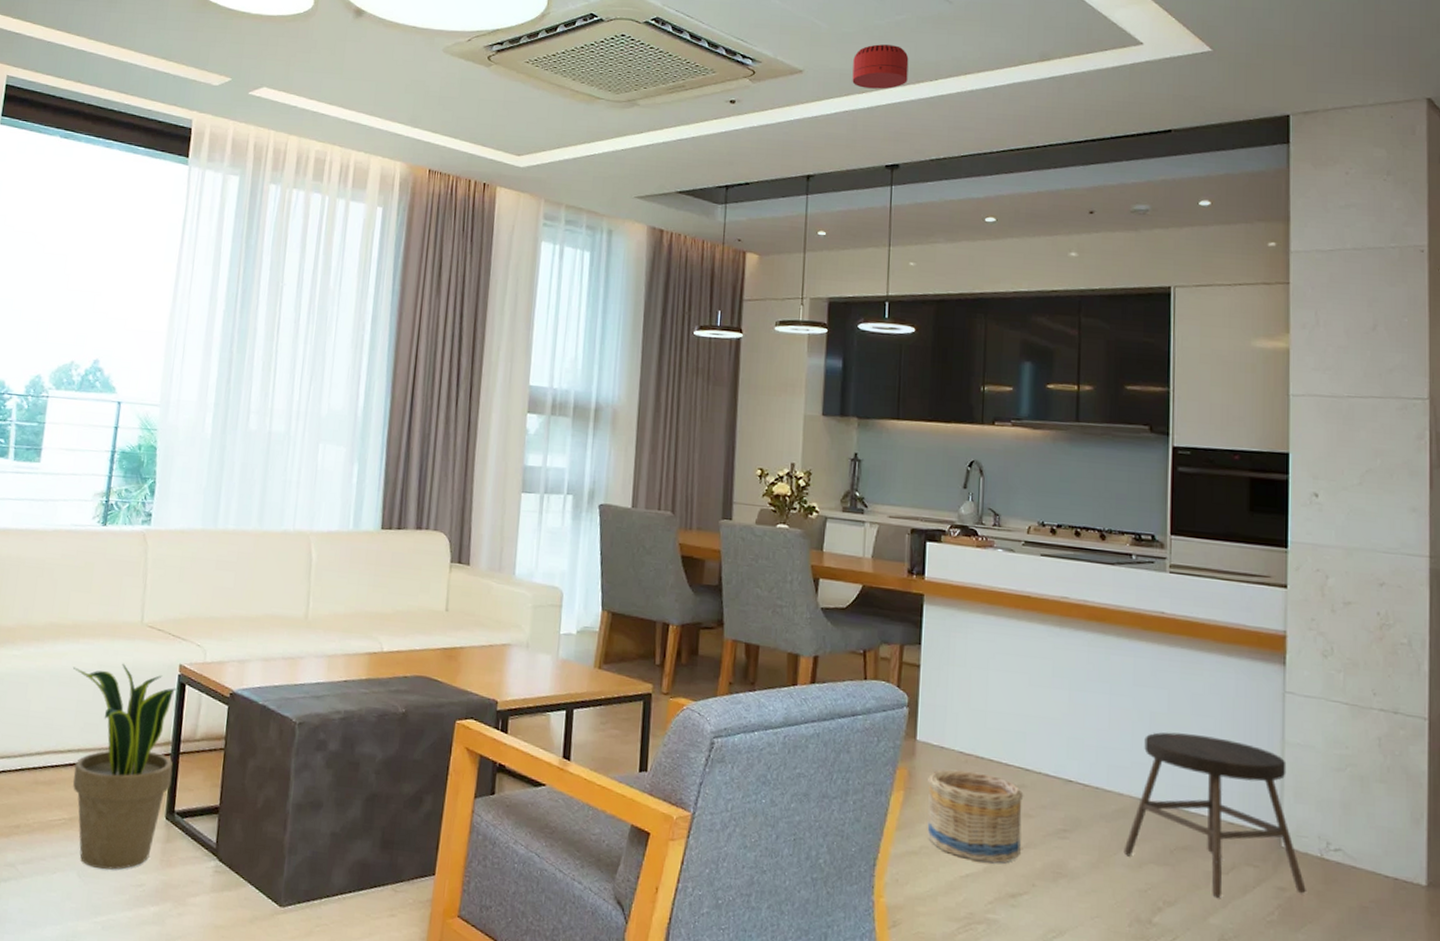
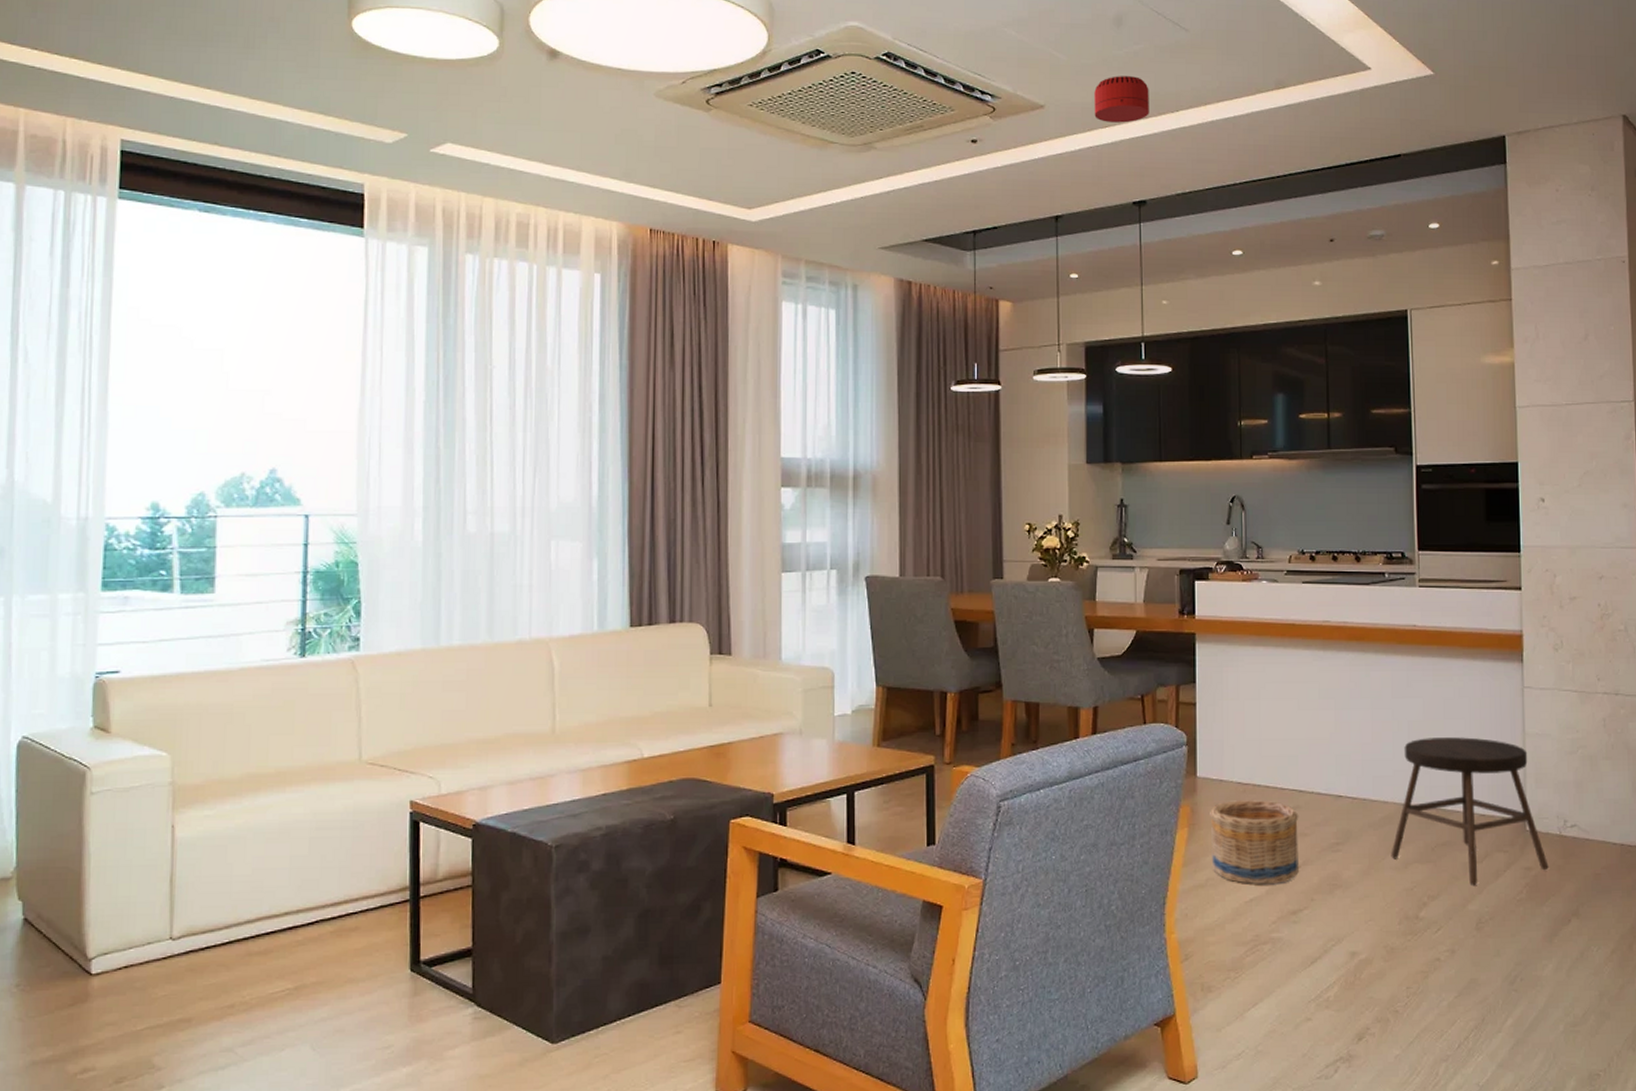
potted plant: present [73,663,176,870] -> none [282,808,414,1038]

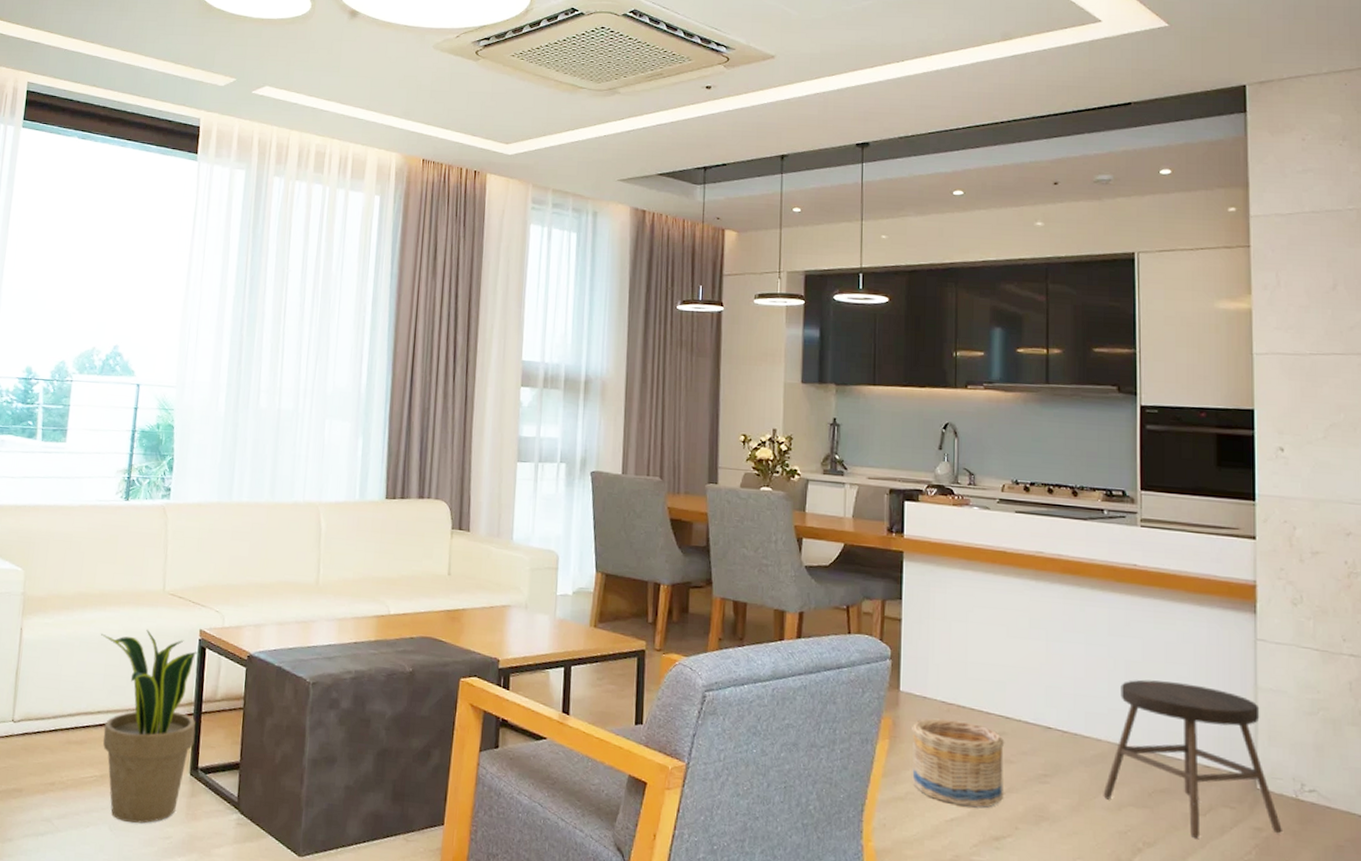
potted plant: none [282,808,414,1038] -> present [101,629,197,824]
smoke detector: present [1094,76,1149,123] -> none [822,29,876,72]

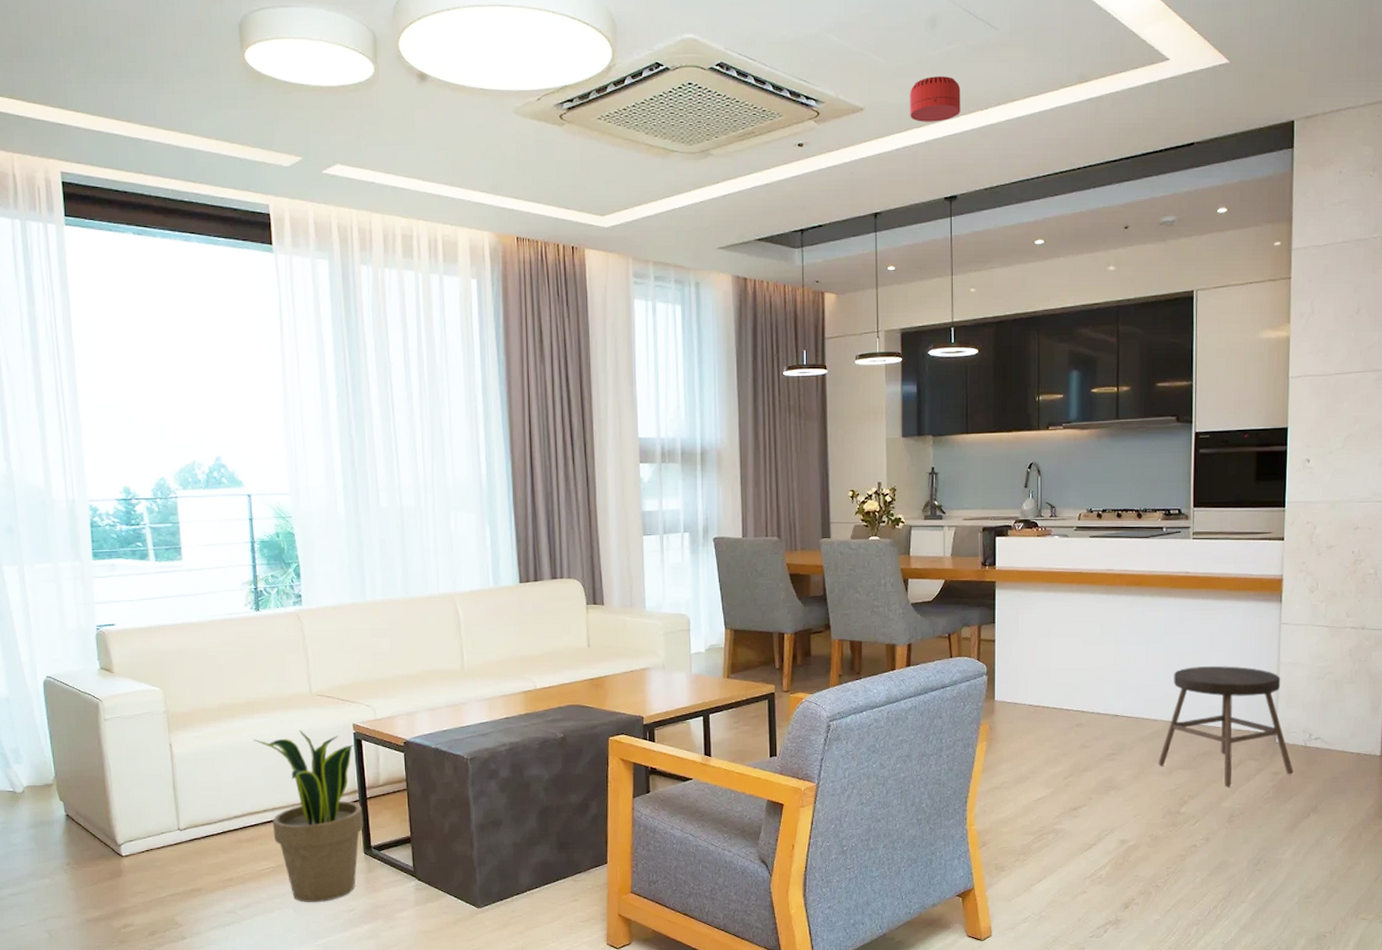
smoke detector: none [822,29,876,72] -> present [910,76,961,122]
basket: present [912,718,1005,807] -> none [1005,719,1081,787]

